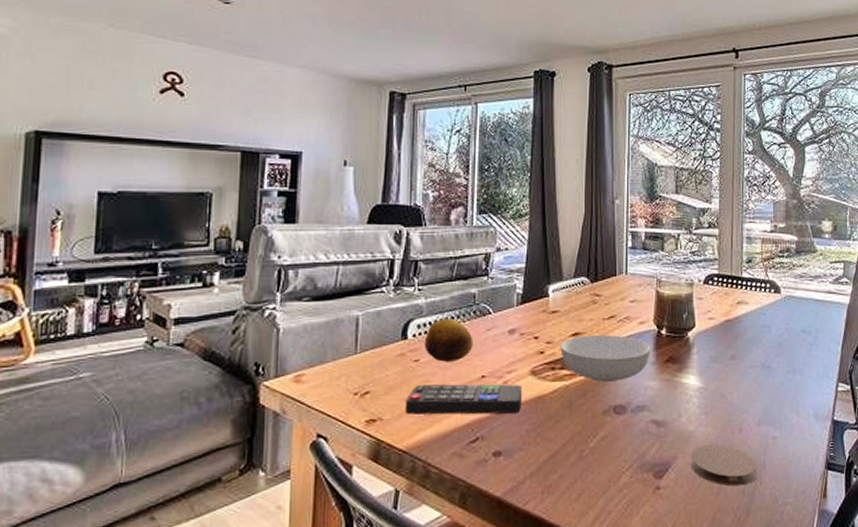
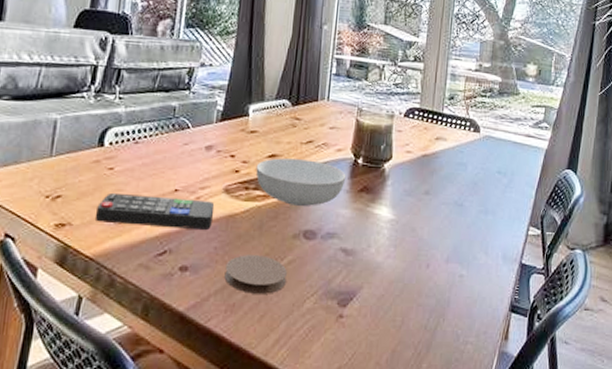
fruit: present [424,318,473,362] -> none [120,129,170,173]
coaster: none [538,434,600,473] -> present [224,255,287,294]
coaster: present [690,444,757,487] -> none [375,277,442,321]

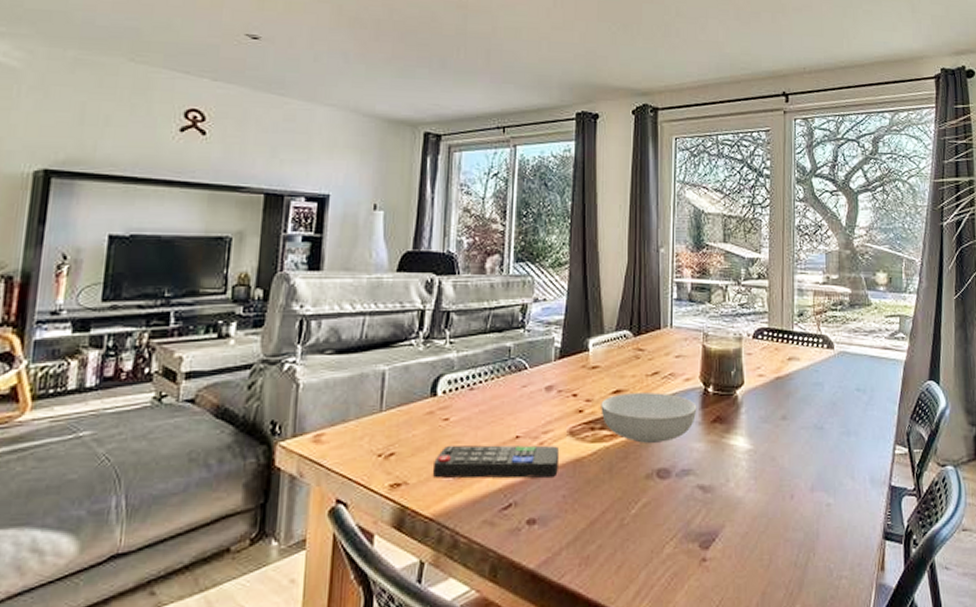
coaster: present [224,255,287,294] -> none [576,500,642,543]

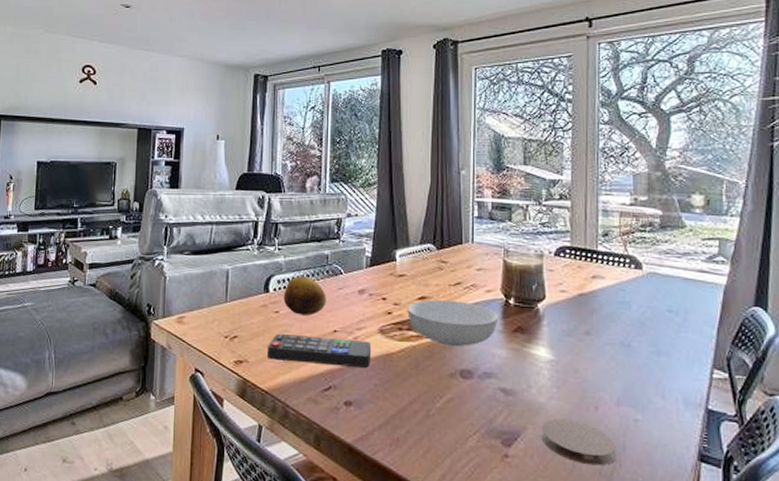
fruit: none [454,374,508,421] -> present [283,276,326,316]
coaster: none [739,511,811,558] -> present [541,419,616,466]

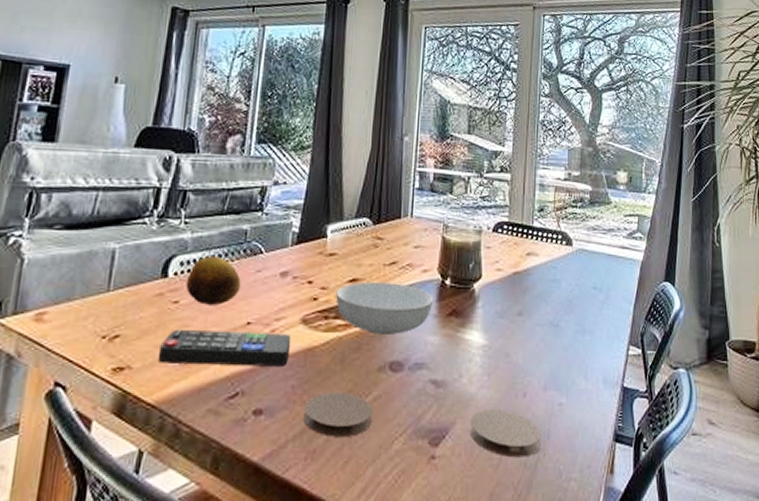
coaster: none [386,392,447,431] -> present [303,392,372,437]

